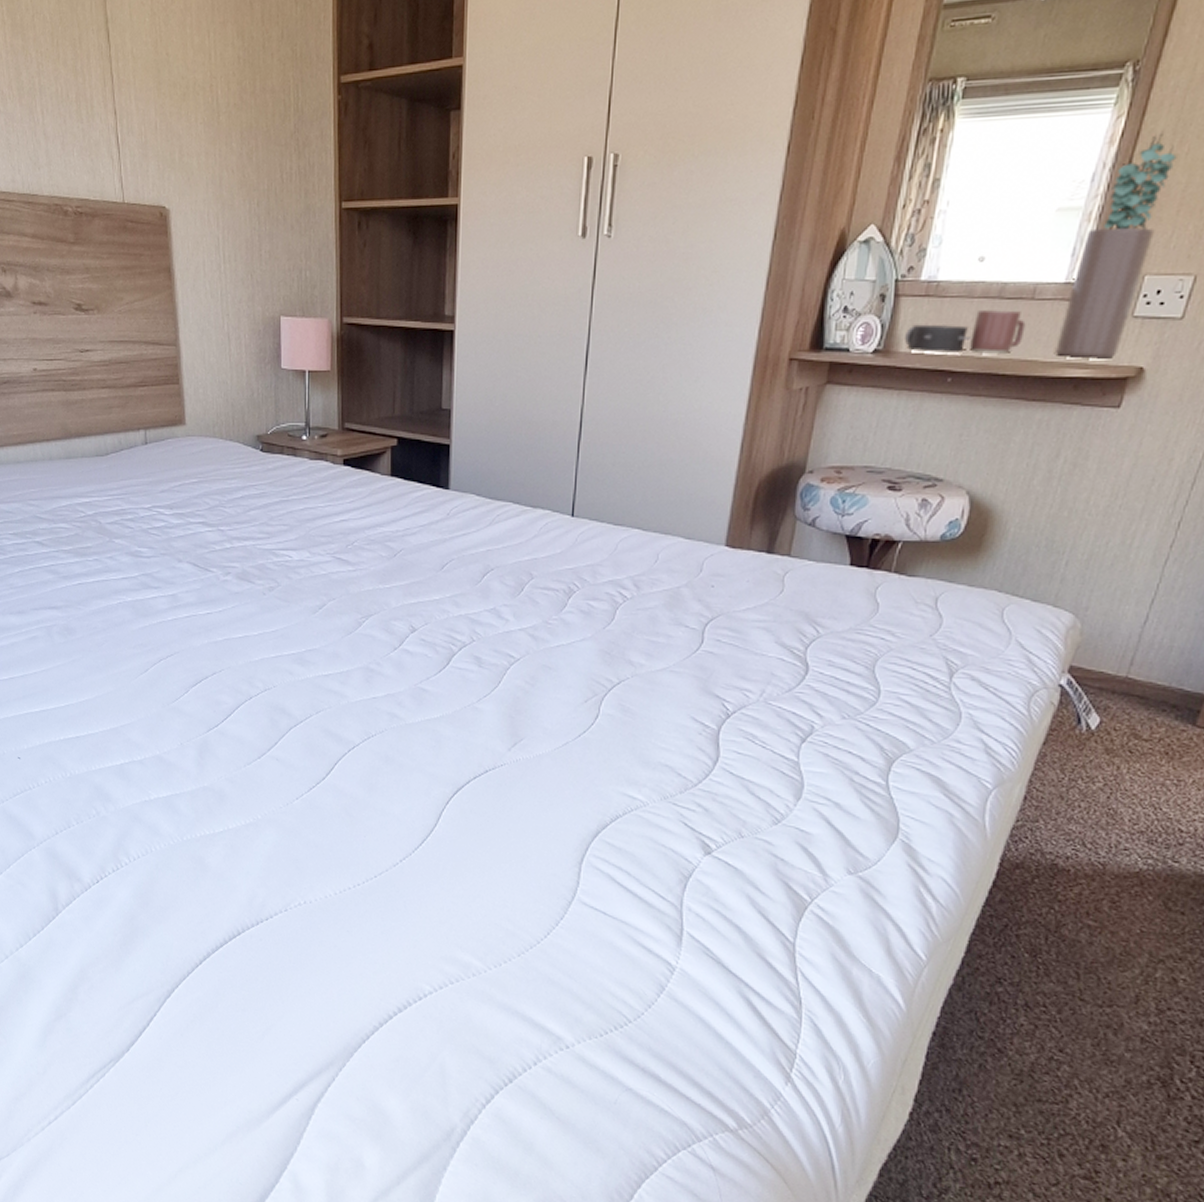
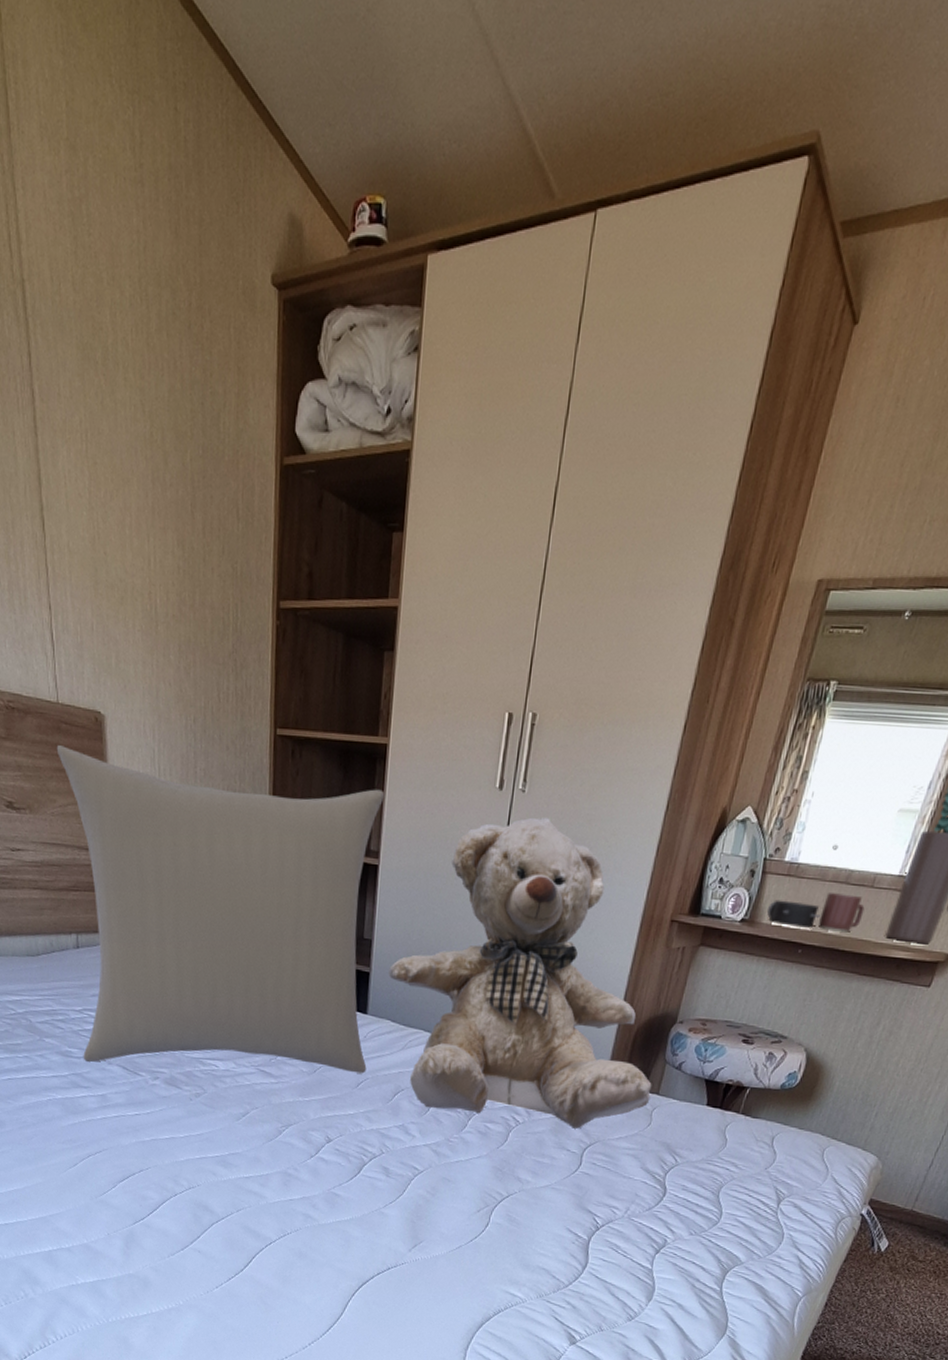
pillow: none [123,244,458,560] -> present [56,745,385,1074]
teddy bear: none [470,262,781,601] -> present [388,817,652,1129]

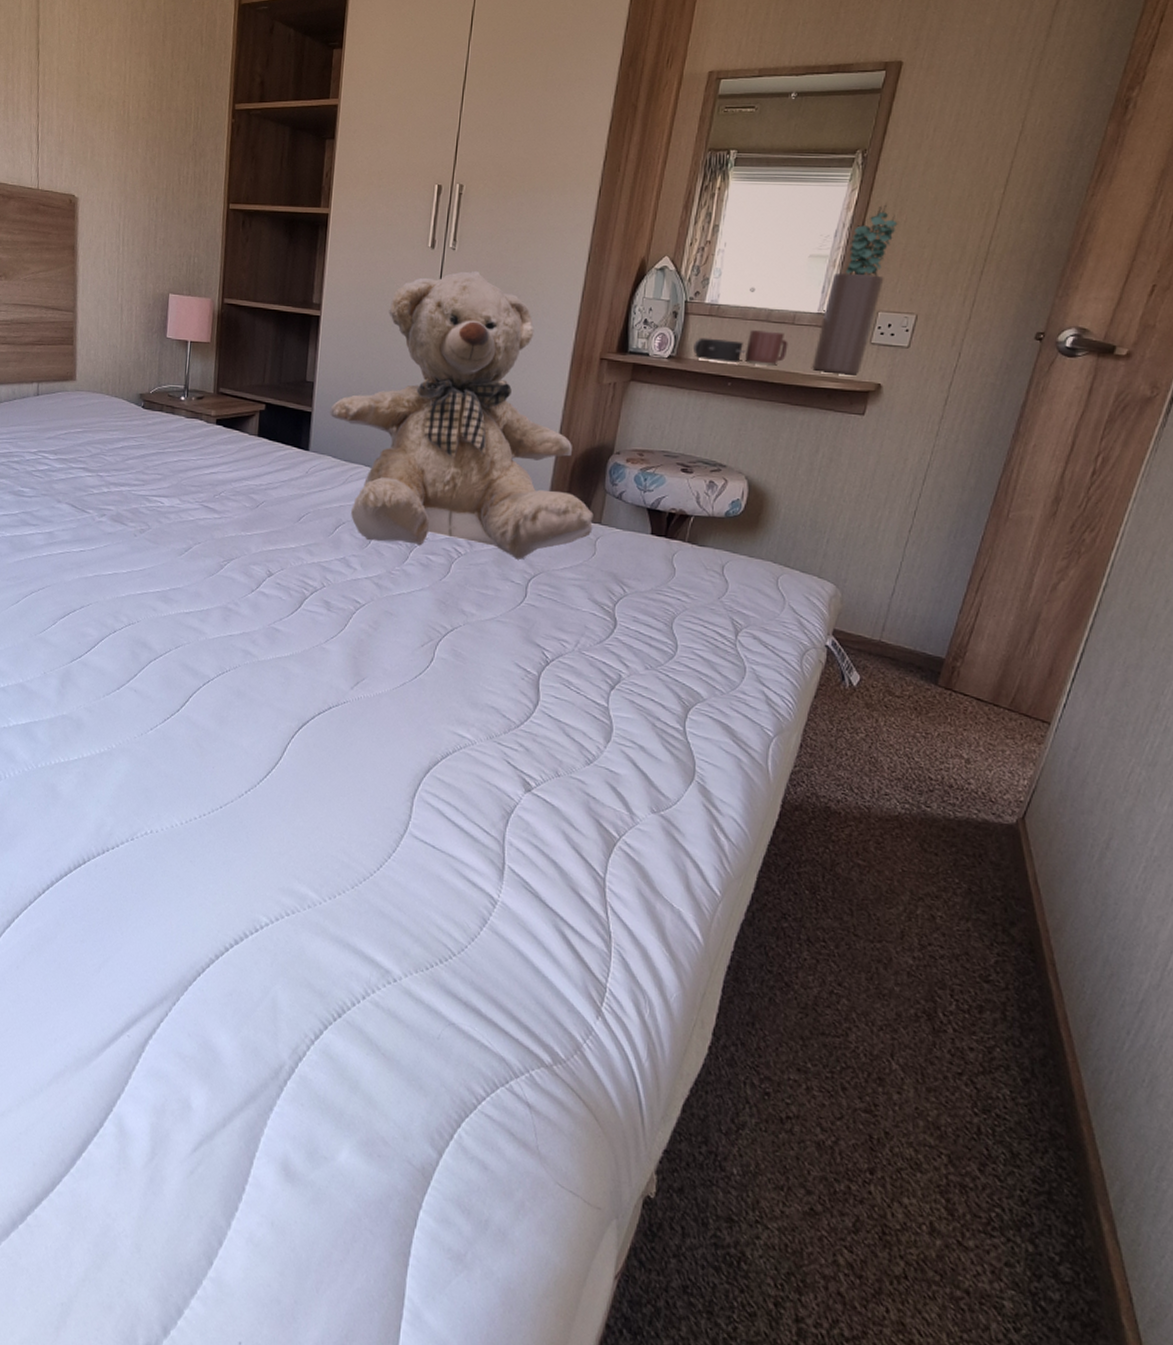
pillow: present [56,745,385,1074] -> none [33,223,326,508]

